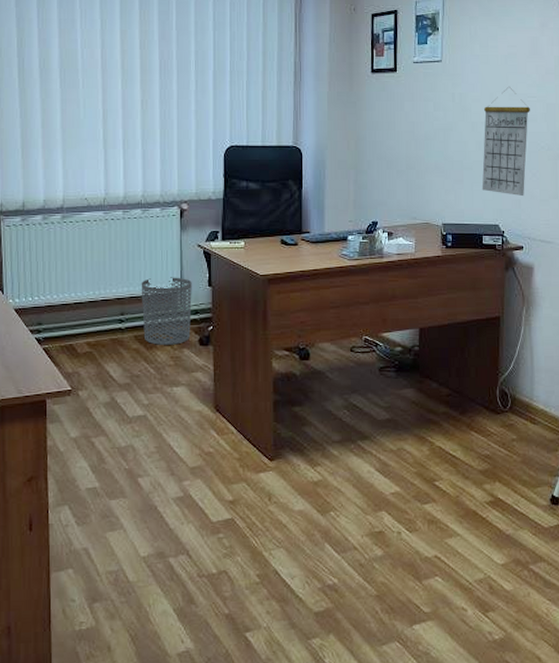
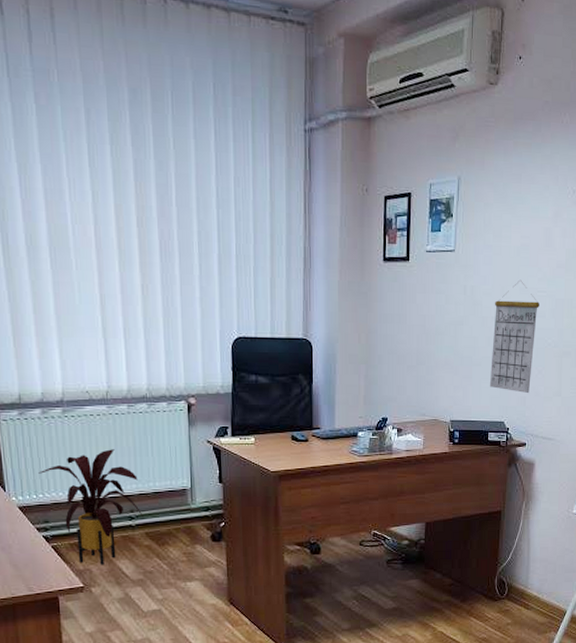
house plant: none [36,253,133,368] -> present [38,449,143,565]
waste bin: present [141,277,192,345] -> none [150,473,203,542]

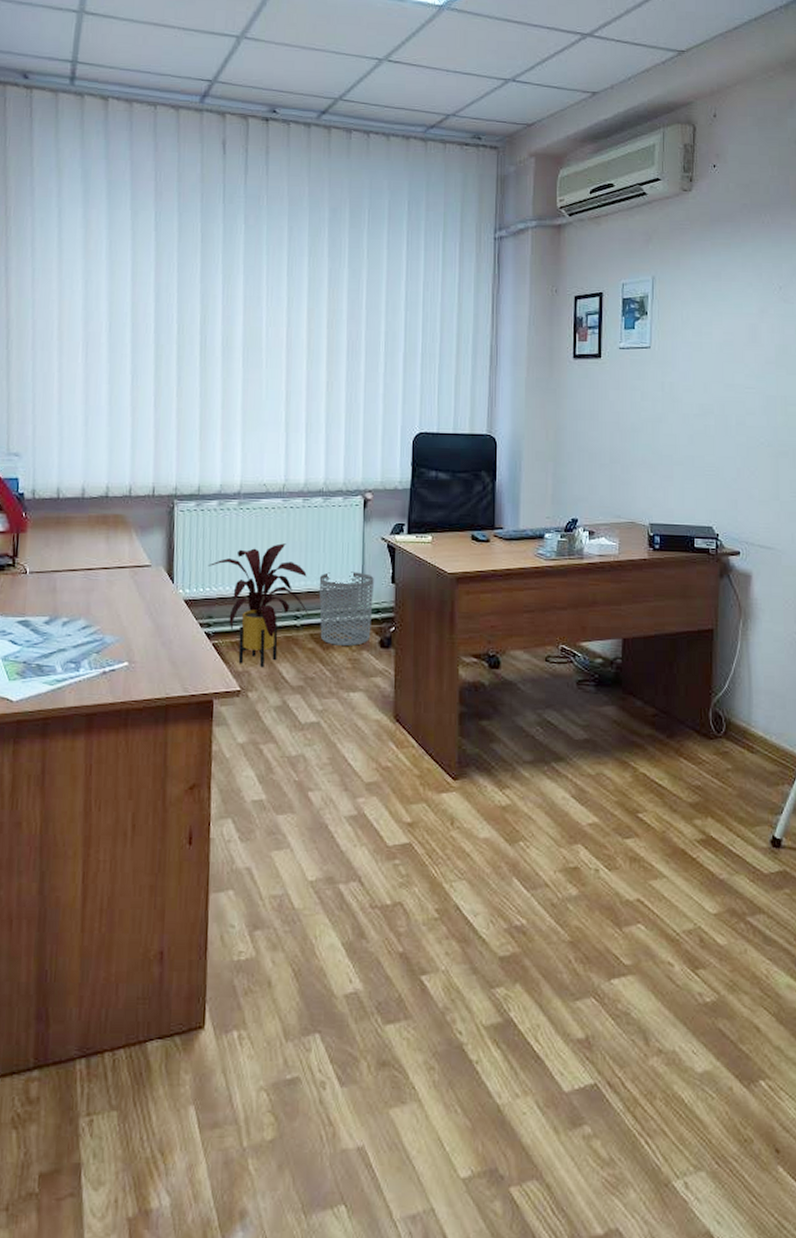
waste bin: none [150,473,203,542] -> present [319,572,374,646]
calendar: present [489,279,539,394] -> none [693,376,748,497]

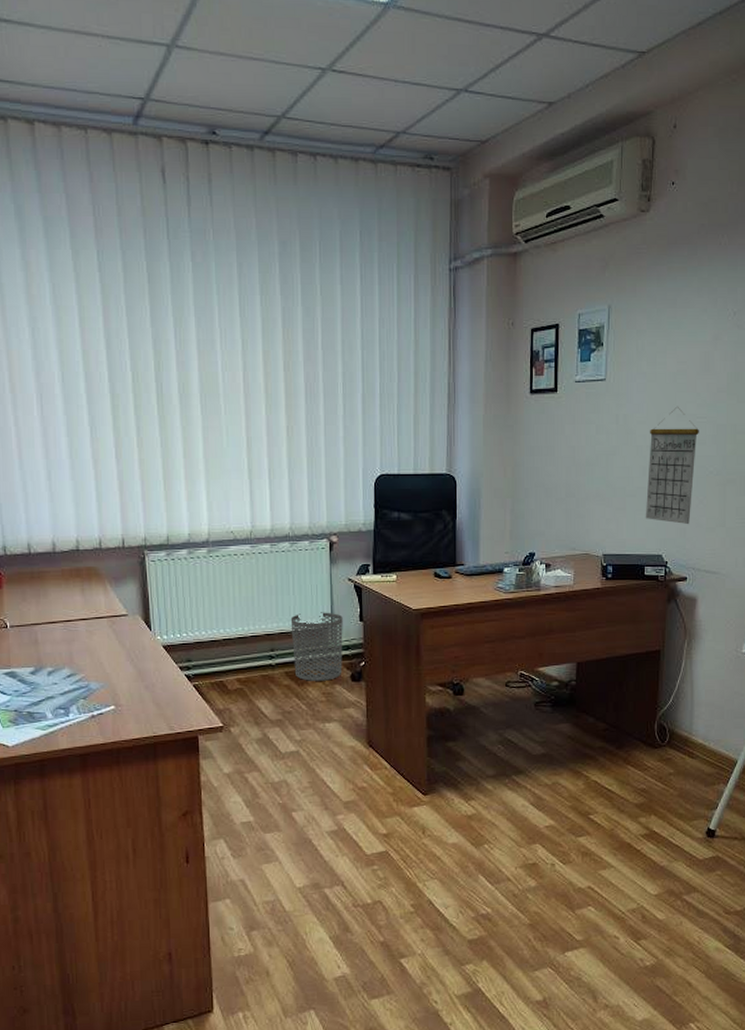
house plant: present [208,543,309,668] -> none [183,588,283,705]
calendar: none [693,376,748,497] -> present [645,406,699,525]

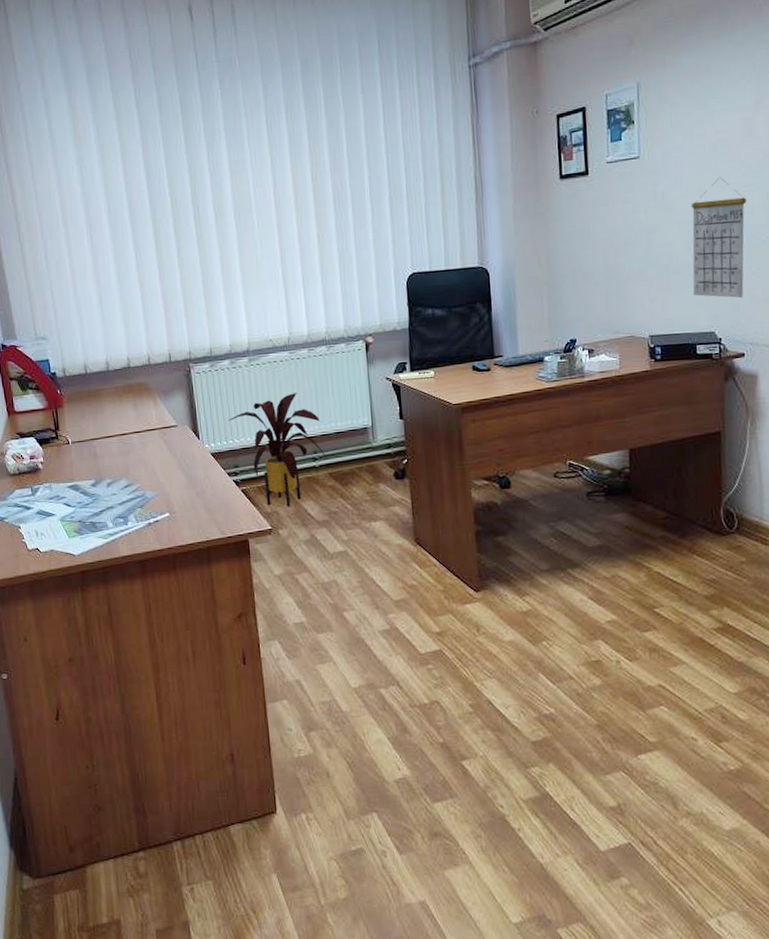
house plant: none [183,588,283,705] -> present [228,393,327,507]
waste bin: present [290,612,343,681] -> none [331,412,385,481]

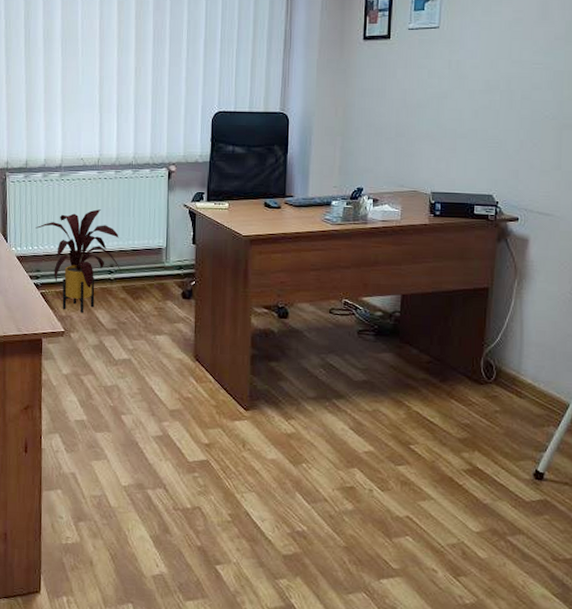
calendar: present [692,176,746,299] -> none [476,52,535,167]

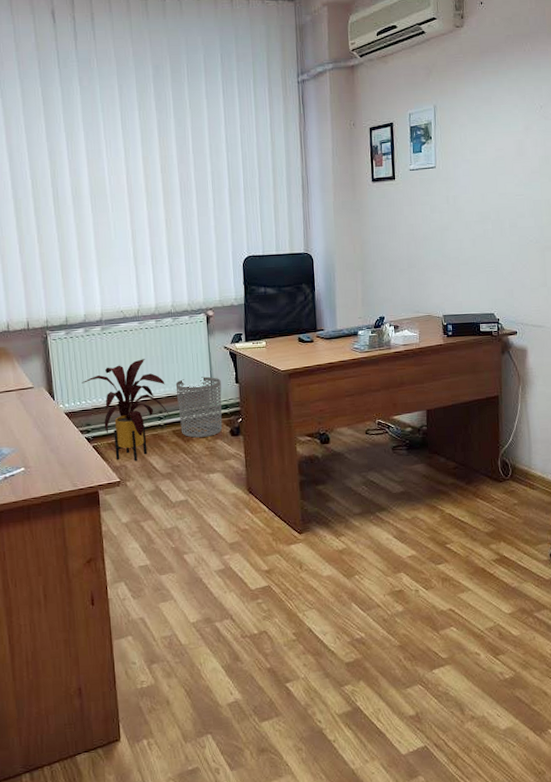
waste bin: none [129,234,177,297] -> present [175,376,223,438]

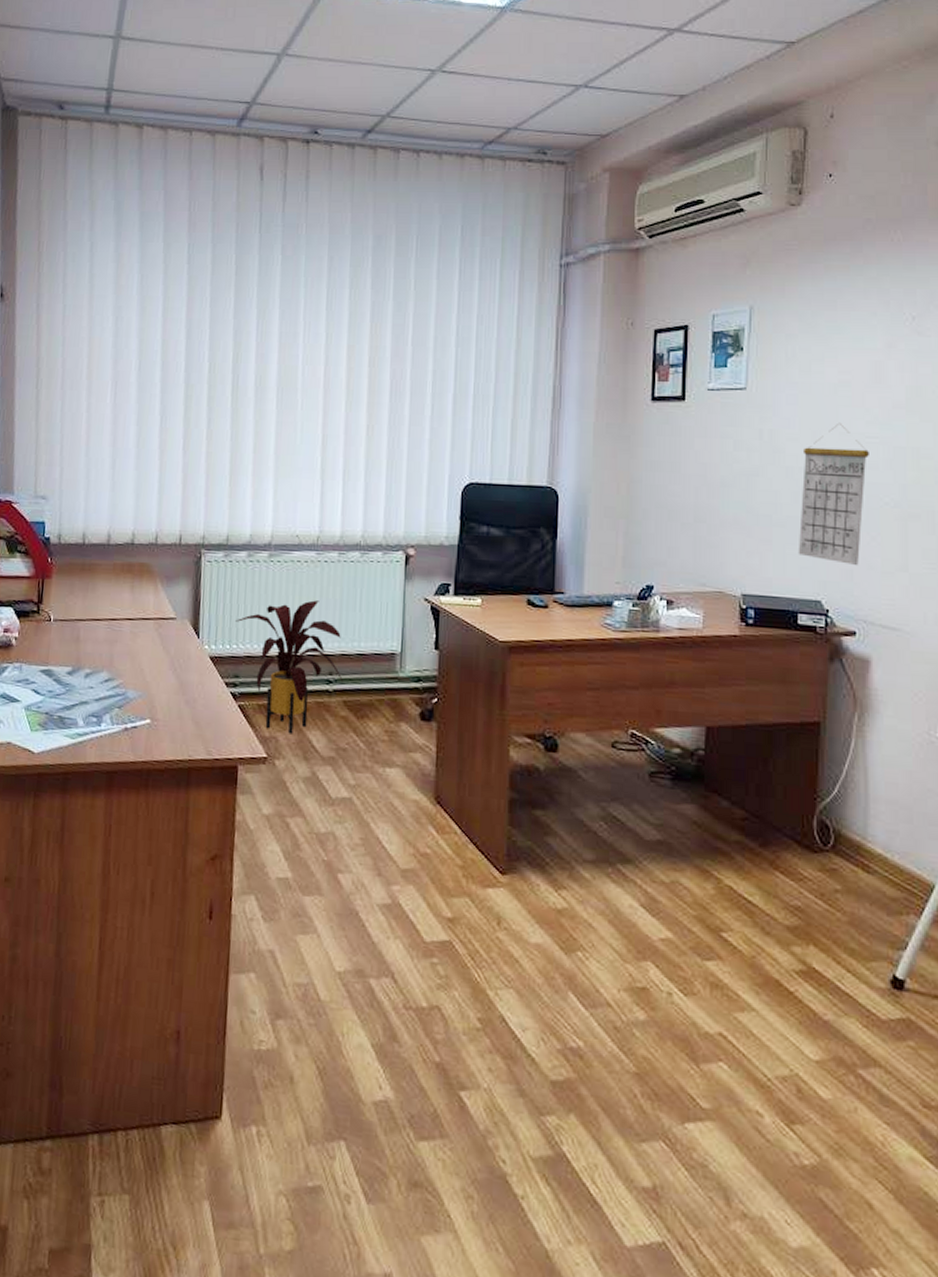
waste bin: present [175,376,223,438] -> none [354,634,415,717]
calendar: none [476,186,518,287] -> present [798,422,869,566]

